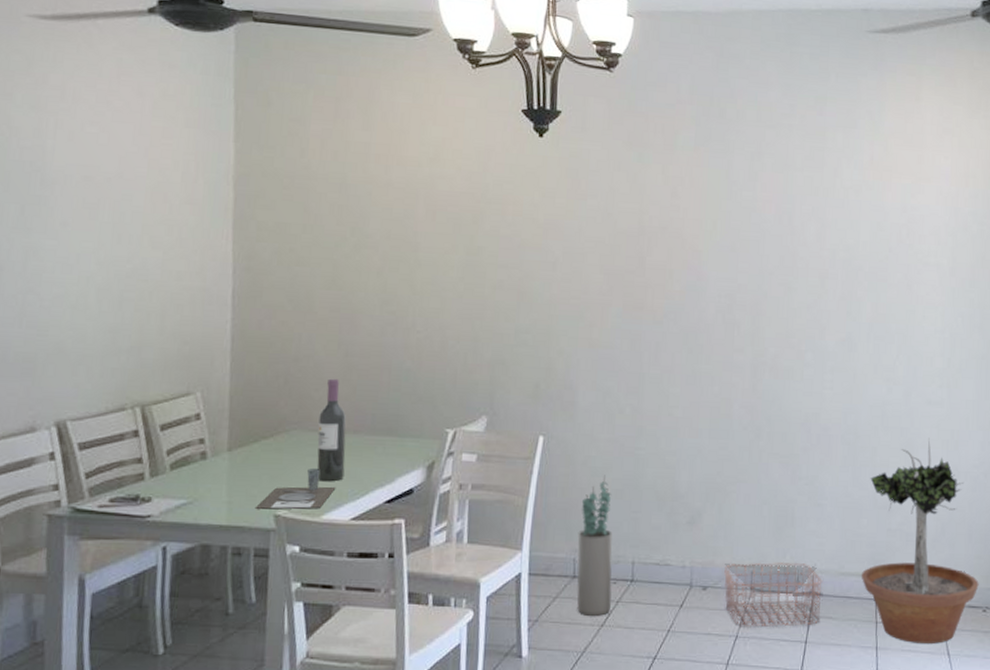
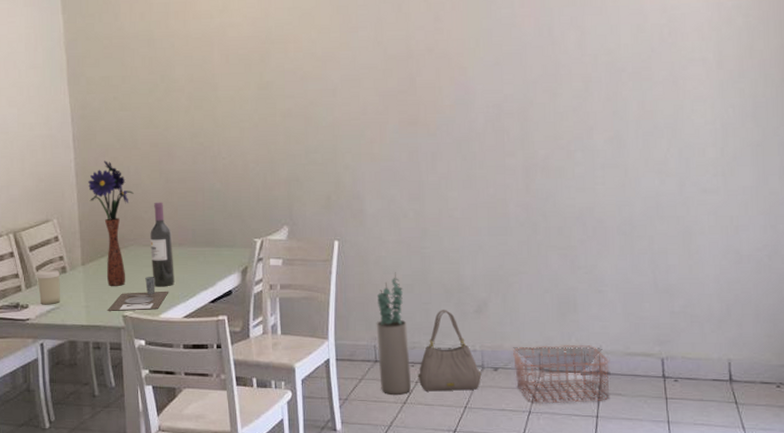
cup: none [167,455,198,499] -> present [37,270,60,305]
flower arrangement: none [246,324,304,479] -> present [88,160,134,286]
handbag: none [619,520,689,613] -> present [418,310,482,392]
potted tree: present [861,437,979,644] -> none [647,224,771,418]

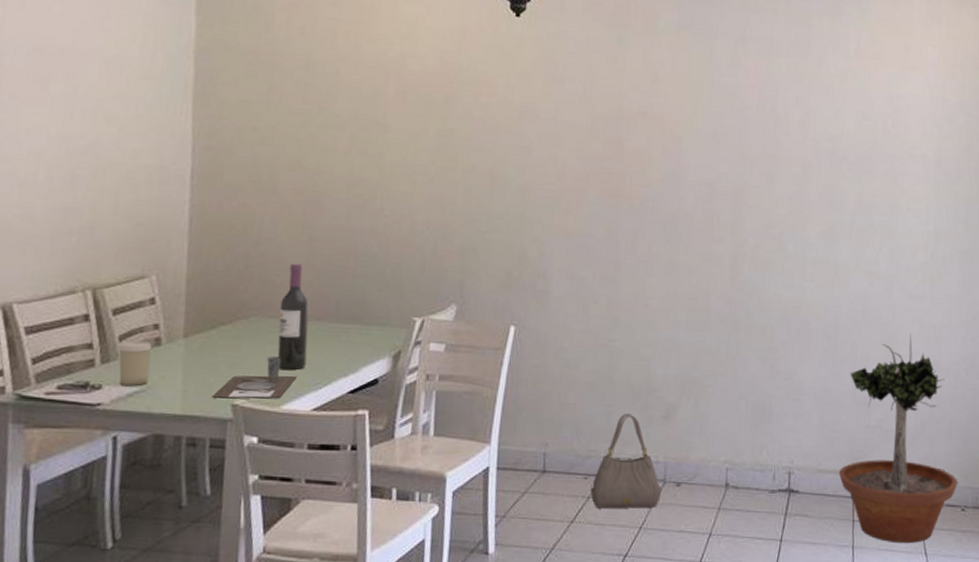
flower arrangement: present [88,160,134,286] -> none [204,205,265,367]
vase: present [376,272,411,395] -> none [546,367,585,512]
basket: present [513,344,610,403] -> none [698,458,799,524]
potted tree: none [647,224,771,418] -> present [838,332,958,543]

